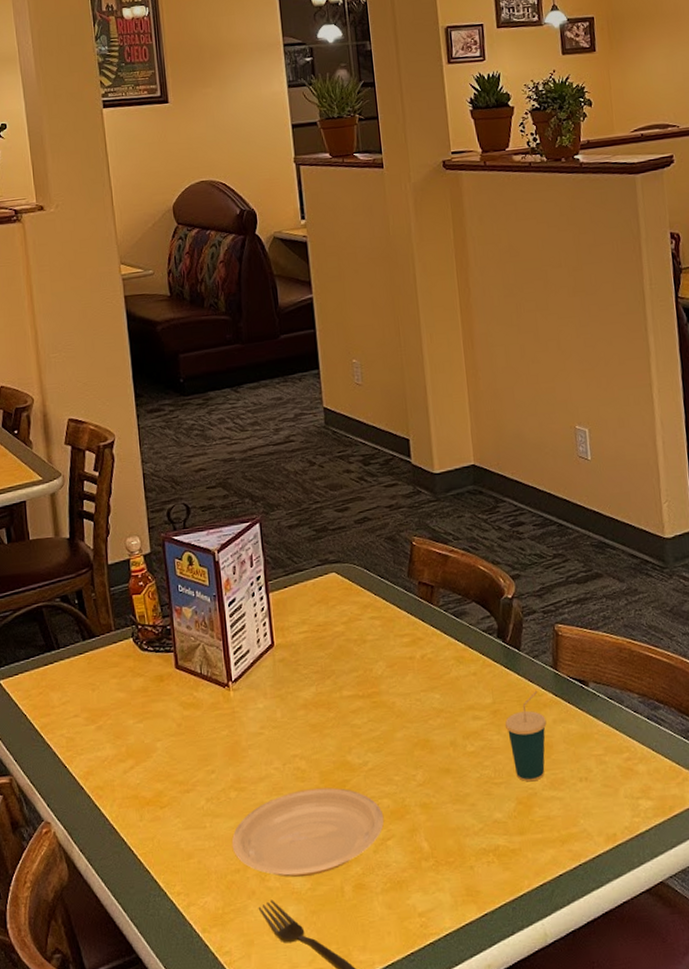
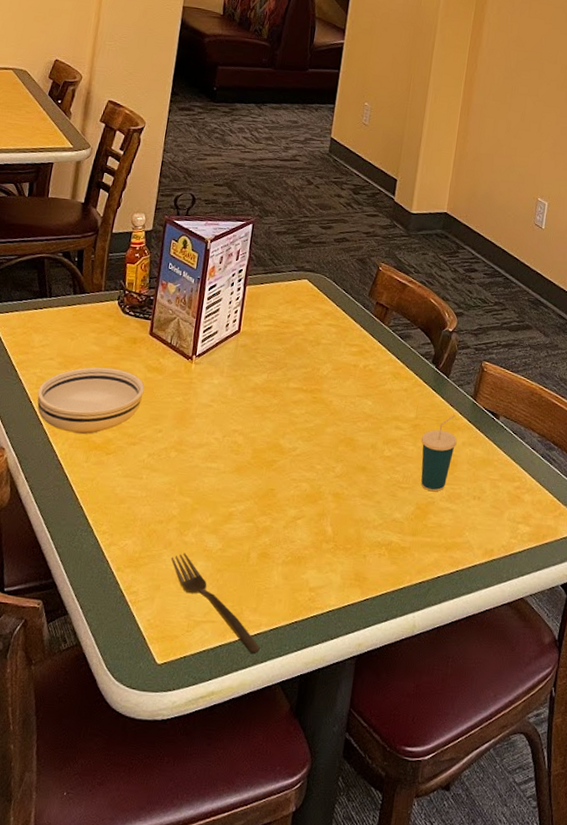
bowl: none [70,712,185,792] -> present [37,367,145,435]
plate: present [231,787,385,877] -> none [161,461,300,538]

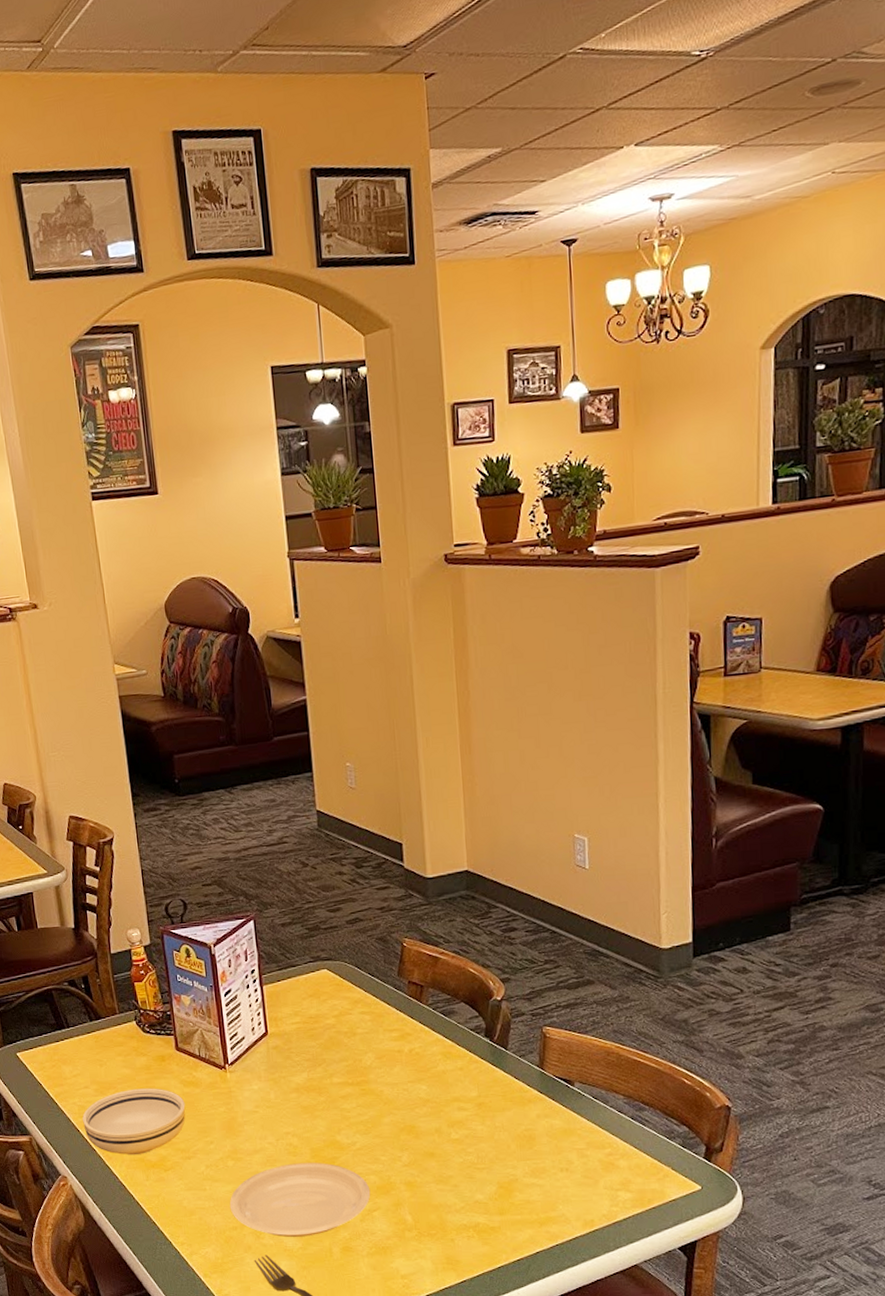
plate: none [161,461,300,538] -> present [229,1162,371,1238]
cup: present [421,415,457,492] -> none [490,1088,531,1169]

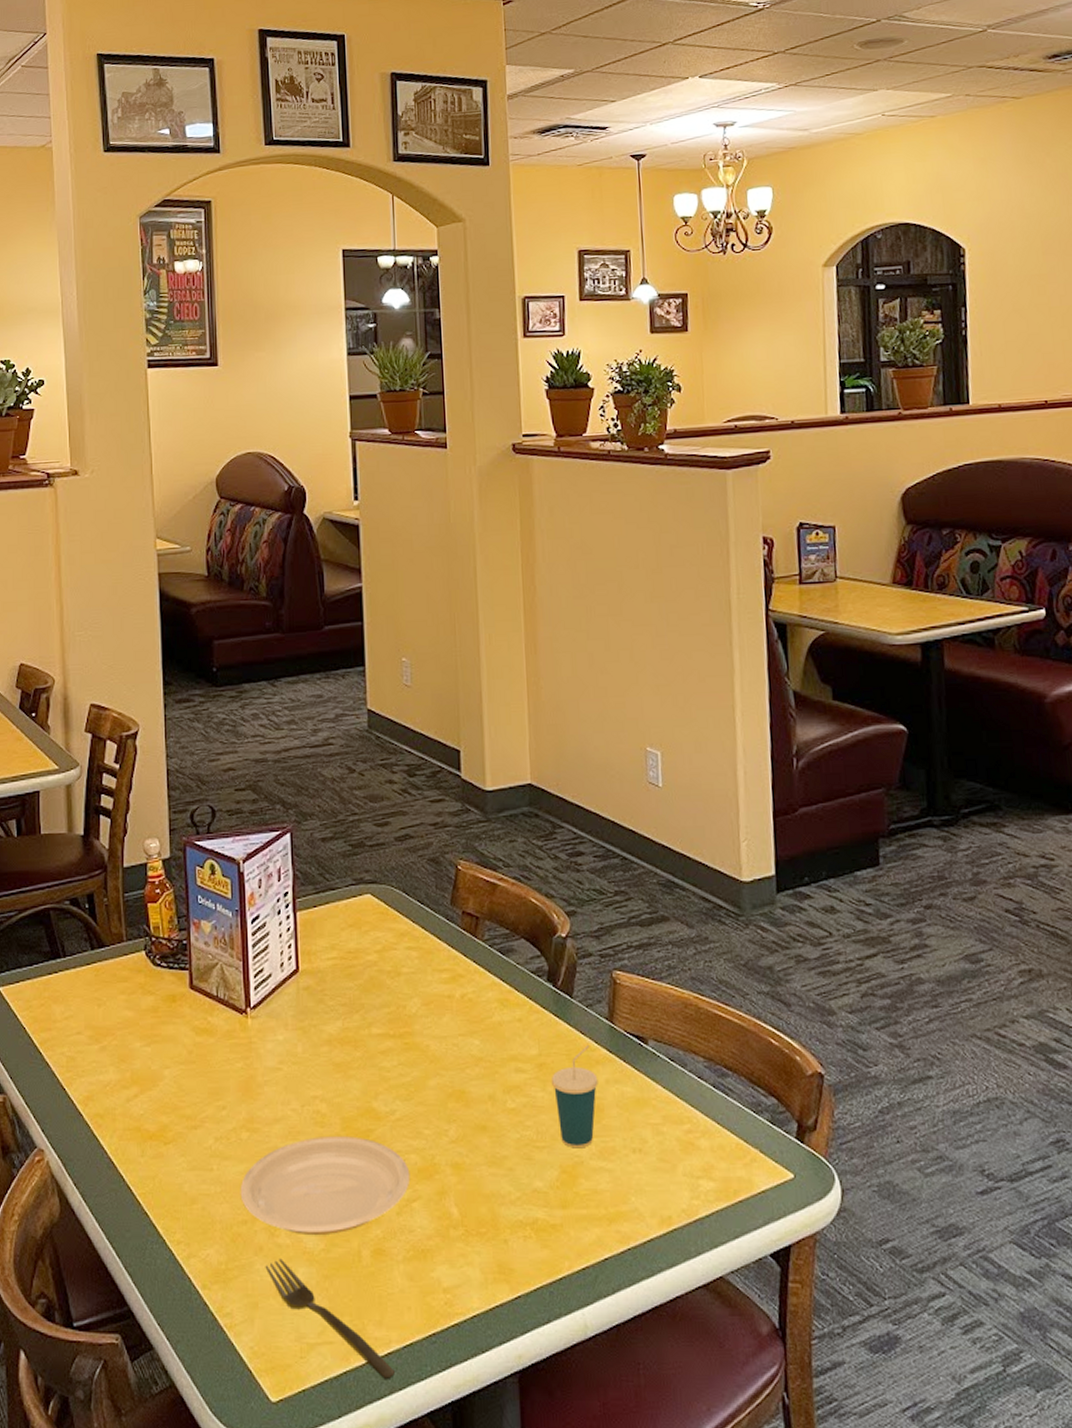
bowl: present [82,1088,186,1155] -> none [71,1036,196,1123]
cup: none [490,1088,531,1169] -> present [552,1045,598,1148]

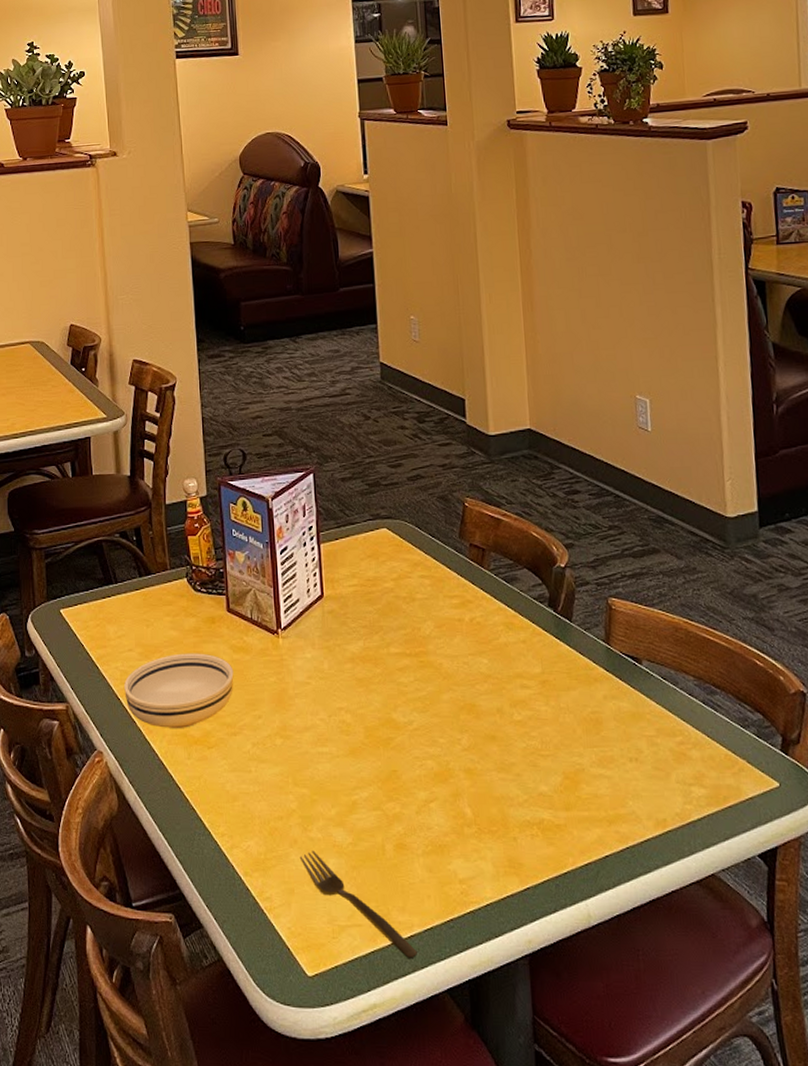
bowl: none [71,1036,196,1123] -> present [124,653,234,729]
plate: present [240,1136,411,1236] -> none [275,743,428,831]
cup: present [552,1045,598,1148] -> none [554,665,597,757]

